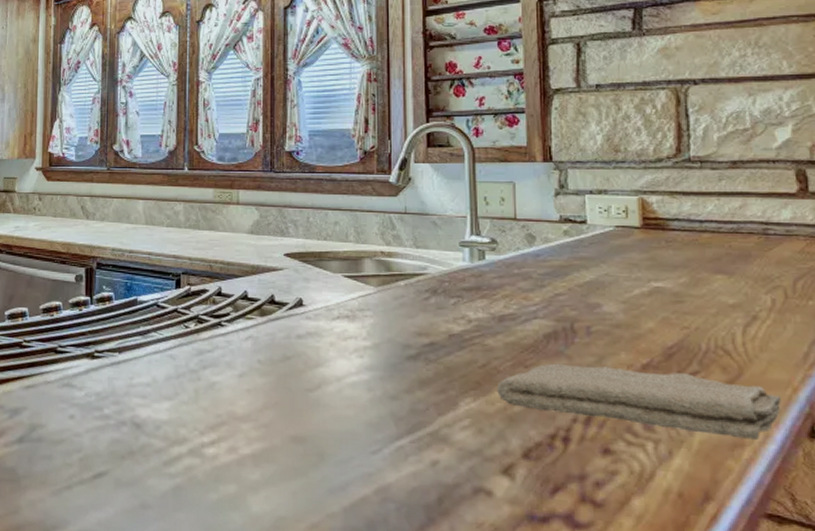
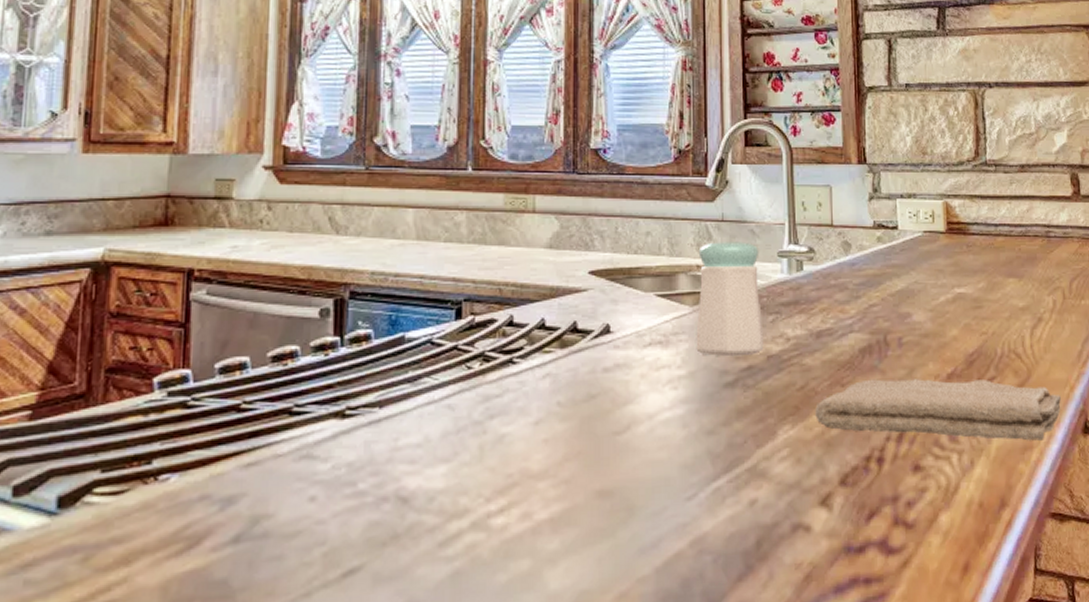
salt shaker: none [380,232,446,333] -> present [696,242,764,356]

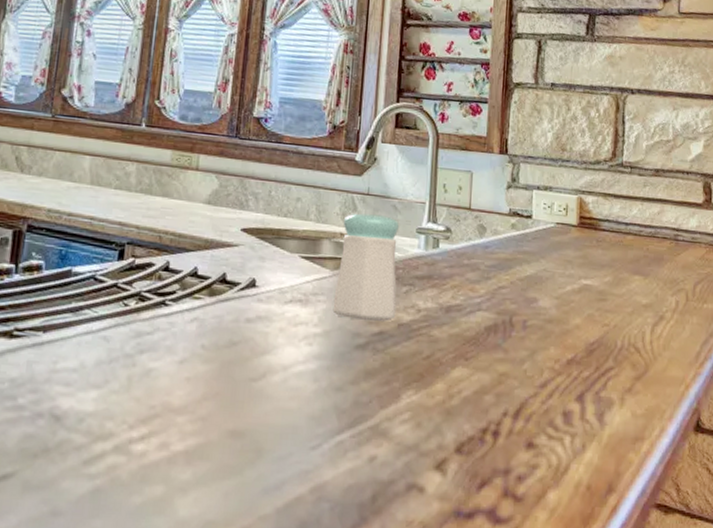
washcloth: present [815,379,1061,441] -> none [438,356,675,433]

